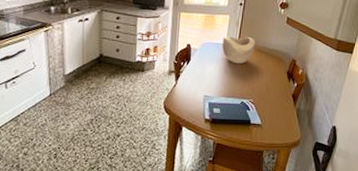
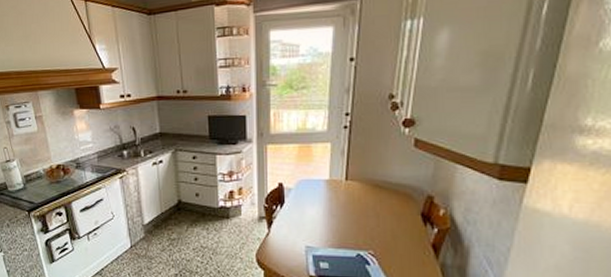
decorative bowl: present [222,36,256,63] -> none [324,168,371,204]

